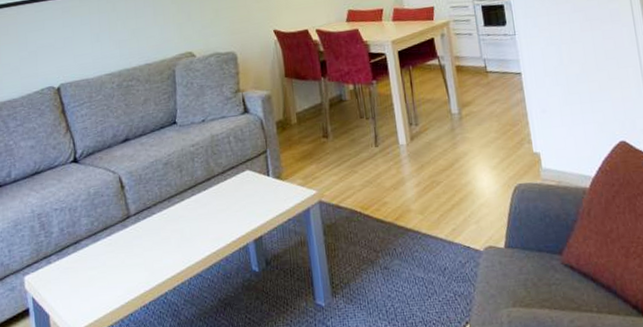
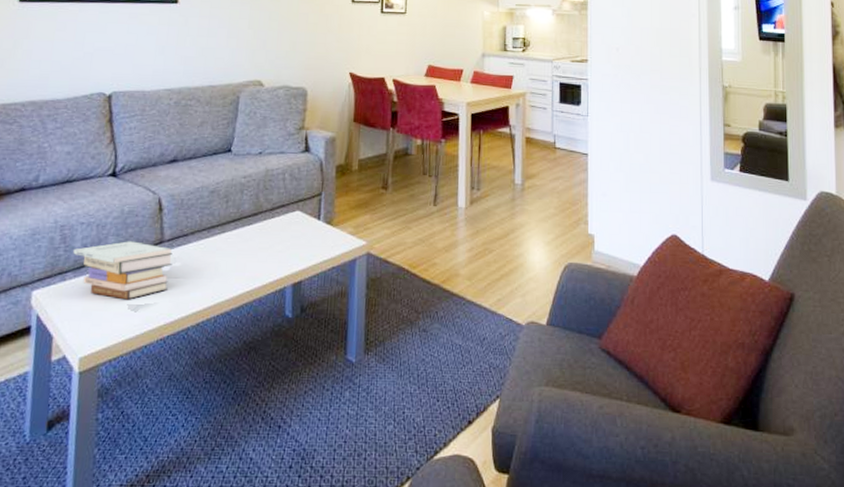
books: none [53,219,142,275] -> present [73,241,173,300]

